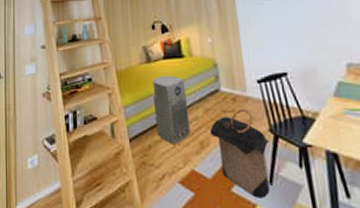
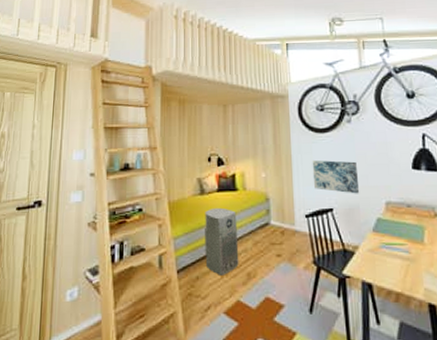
laundry hamper: present [210,109,270,198] -> none [258,242,313,327]
wall art: none [260,21,316,57] -> present [312,160,360,194]

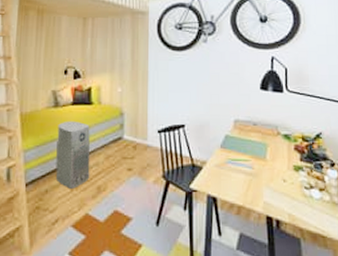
wall art: present [312,160,360,194] -> none [167,78,211,112]

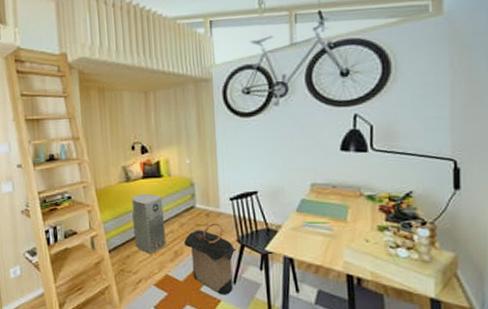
laundry hamper: none [109,156,161,239] -> present [184,223,236,295]

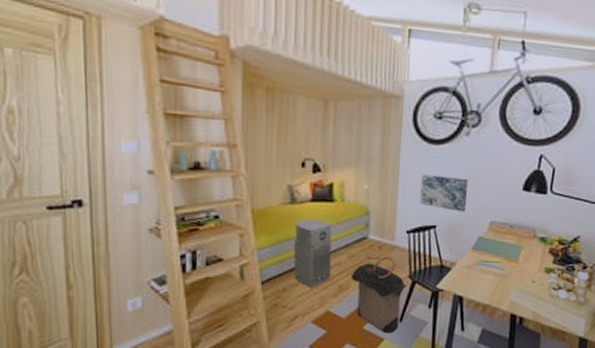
wall art: none [237,144,285,177] -> present [419,174,468,212]

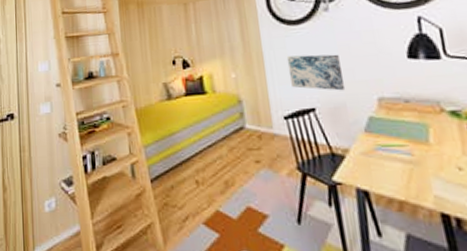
air purifier: present [294,218,332,287] -> none [174,112,215,184]
laundry hamper: present [351,256,407,334] -> none [235,146,298,239]

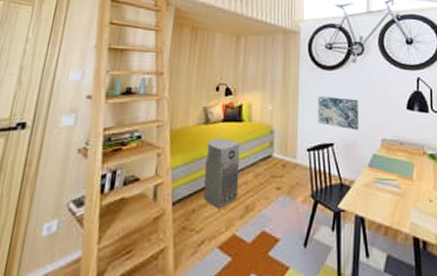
air purifier: none [174,112,215,184] -> present [204,138,240,208]

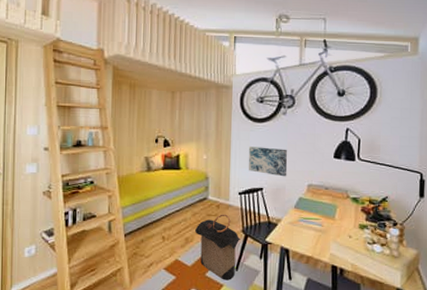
air purifier: present [204,138,240,208] -> none [150,183,179,239]
laundry hamper: none [257,175,310,261] -> present [195,214,241,280]

